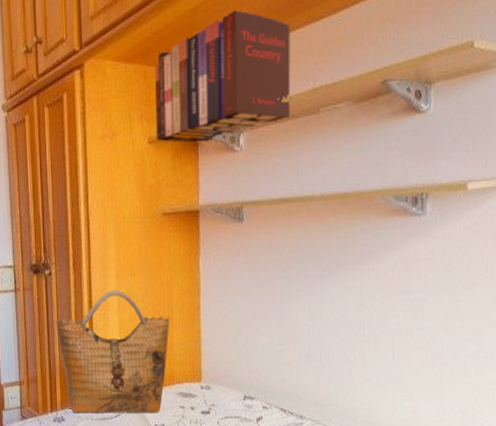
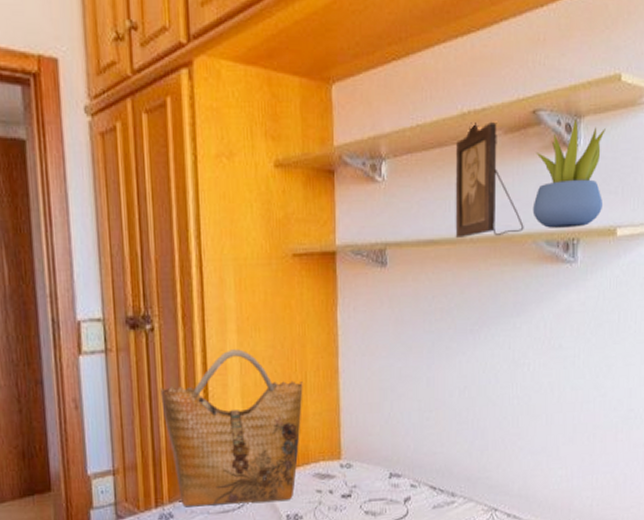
books: present [155,10,290,143] -> none [281,13,436,169]
photo frame: none [306,94,373,196] -> present [455,122,524,237]
succulent plant: none [381,85,457,185] -> present [532,118,606,228]

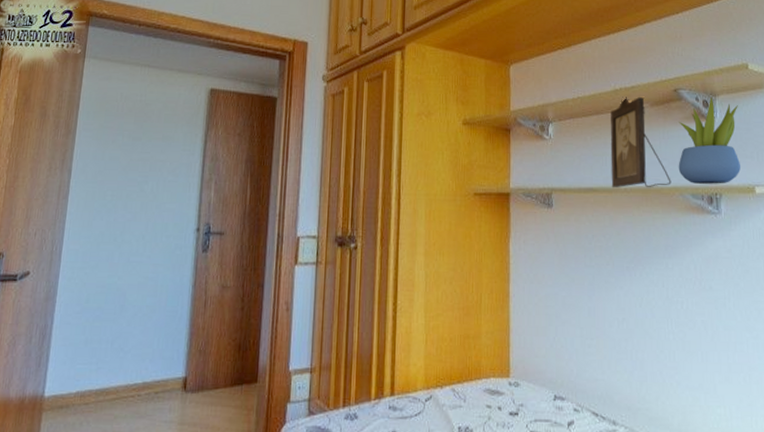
grocery bag: present [161,349,303,507] -> none [357,269,478,412]

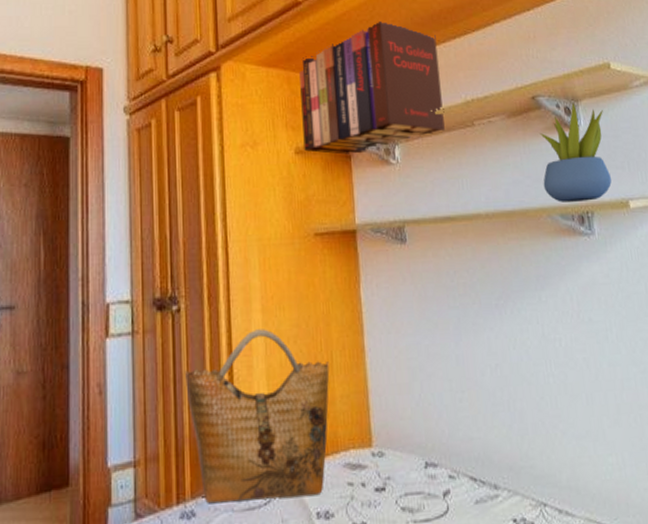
grocery bag: none [357,269,478,412] -> present [185,329,330,504]
books: none [471,16,594,129] -> present [299,22,445,155]
photo frame: present [610,97,672,188] -> none [463,108,538,214]

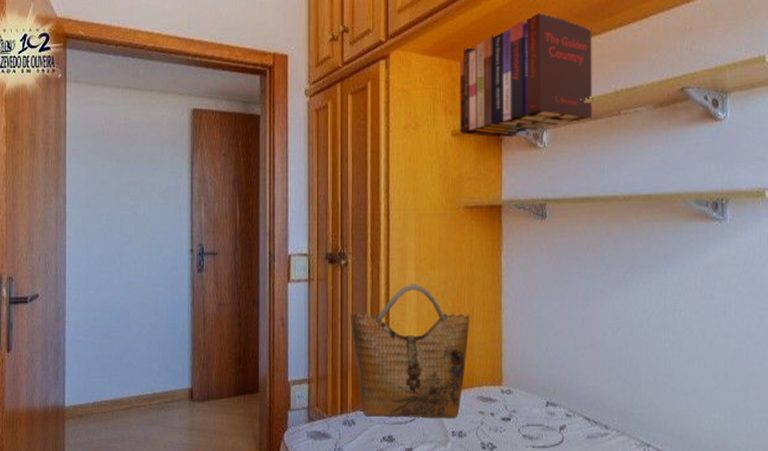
succulent plant: present [540,102,612,202] -> none [682,94,751,189]

